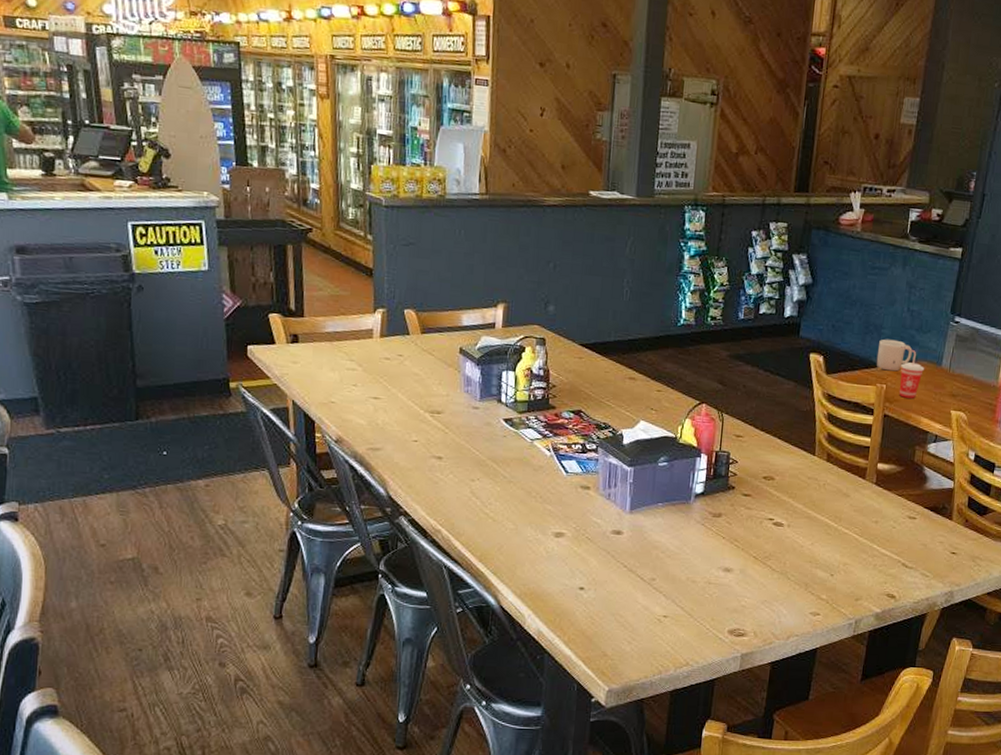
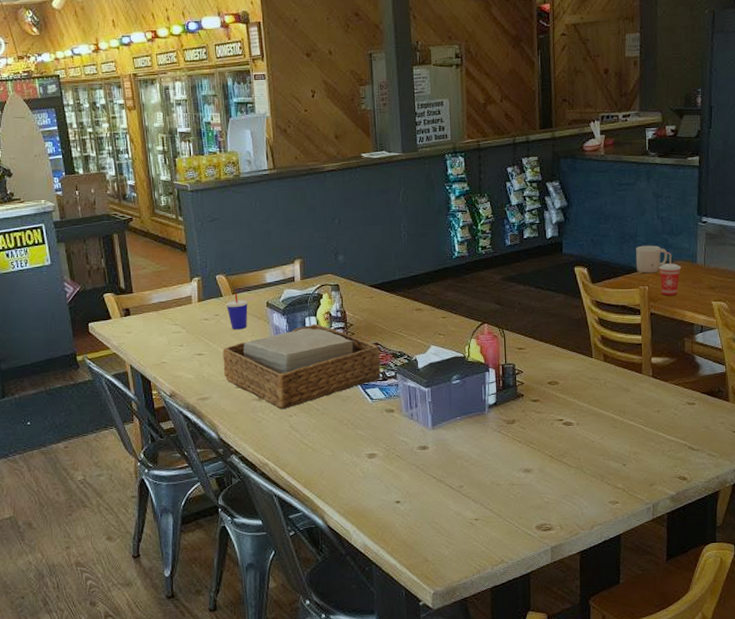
napkin holder: none [401,379,583,471] -> present [222,323,381,409]
beverage cup: none [413,332,438,376] -> present [227,293,248,330]

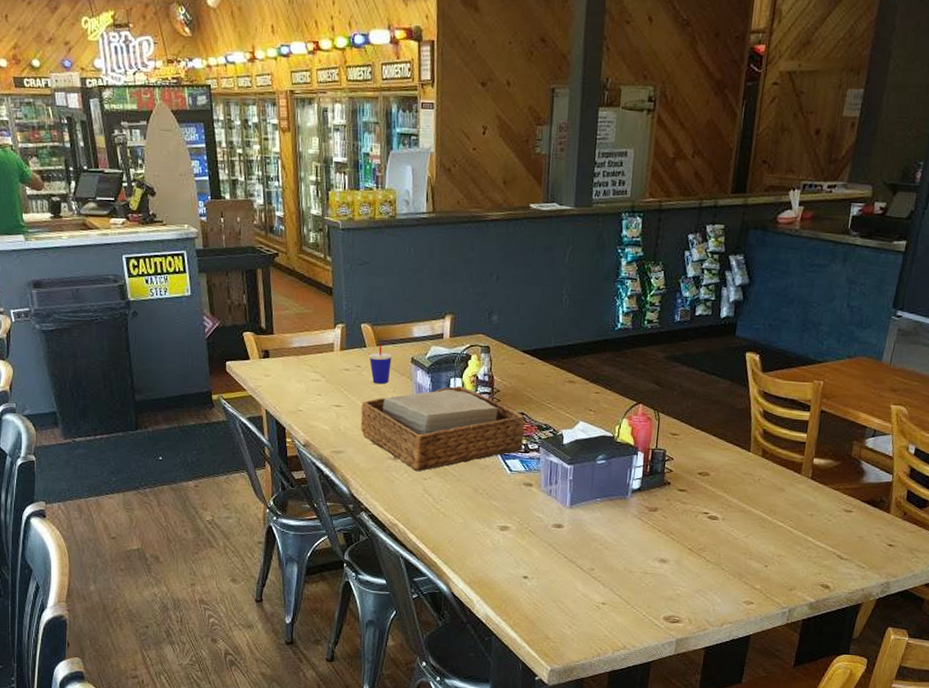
mug: present [635,245,668,274] -> none [813,335,851,368]
beverage cup: present [656,249,682,296] -> none [836,341,865,394]

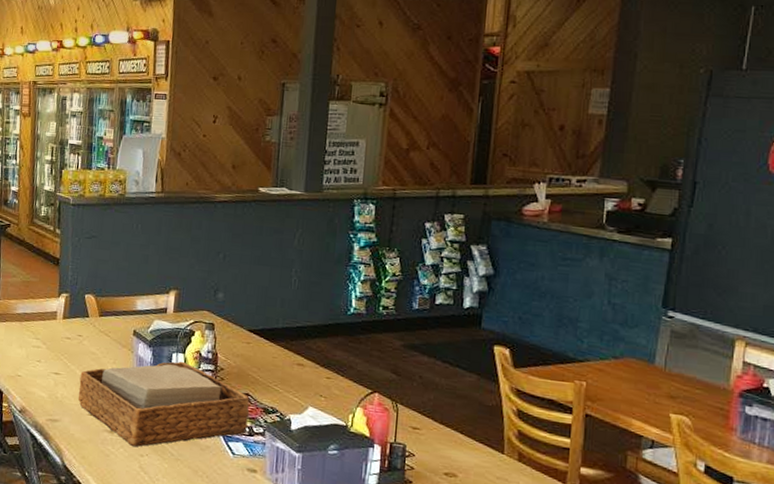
beverage cup: present [369,345,392,384] -> none [91,315,114,355]

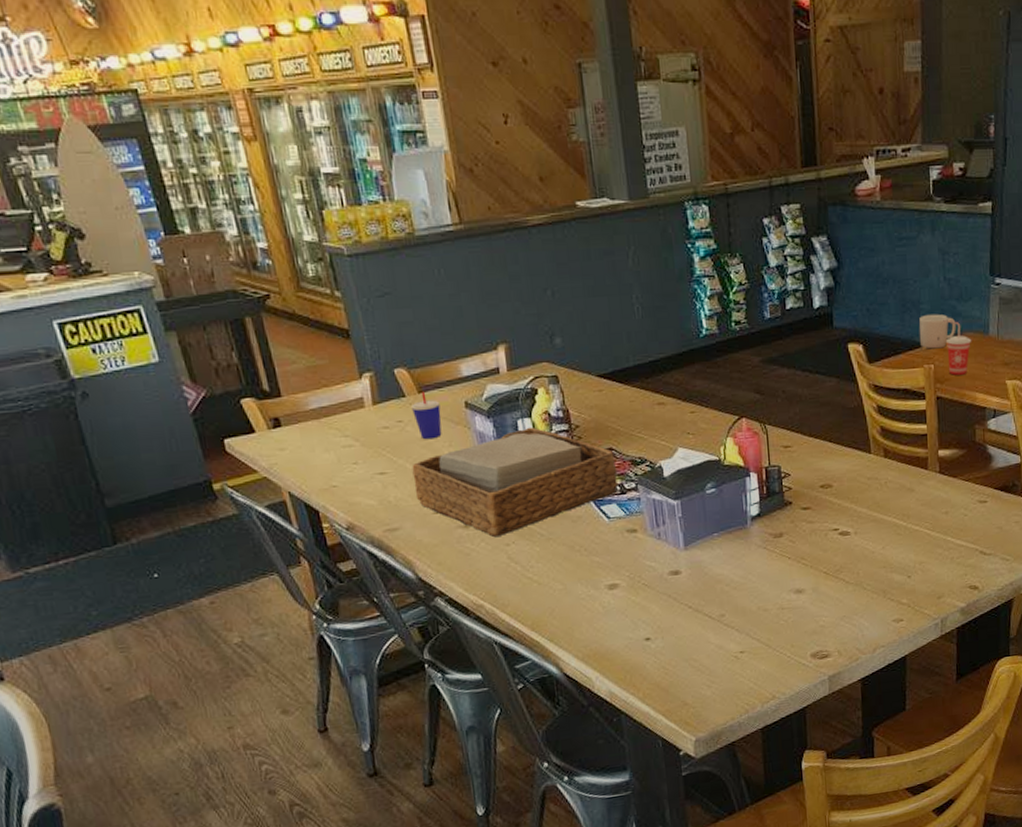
beverage cup: none [91,315,114,355] -> present [412,391,442,440]
mug: none [572,333,617,368] -> present [918,314,956,349]
beverage cup: none [602,340,634,398] -> present [943,319,972,375]

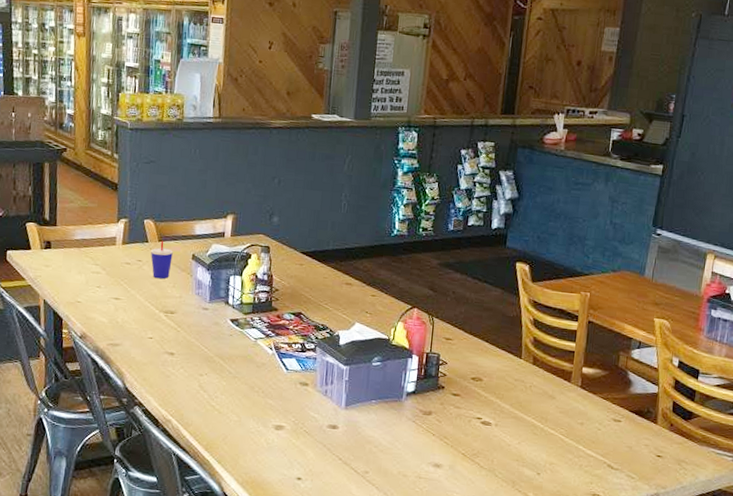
napkin holder: present [411,427,618,537] -> none [138,283,302,367]
mug: present [918,314,956,349] -> none [580,249,615,280]
beverage cup: present [943,319,972,375] -> none [602,256,628,306]

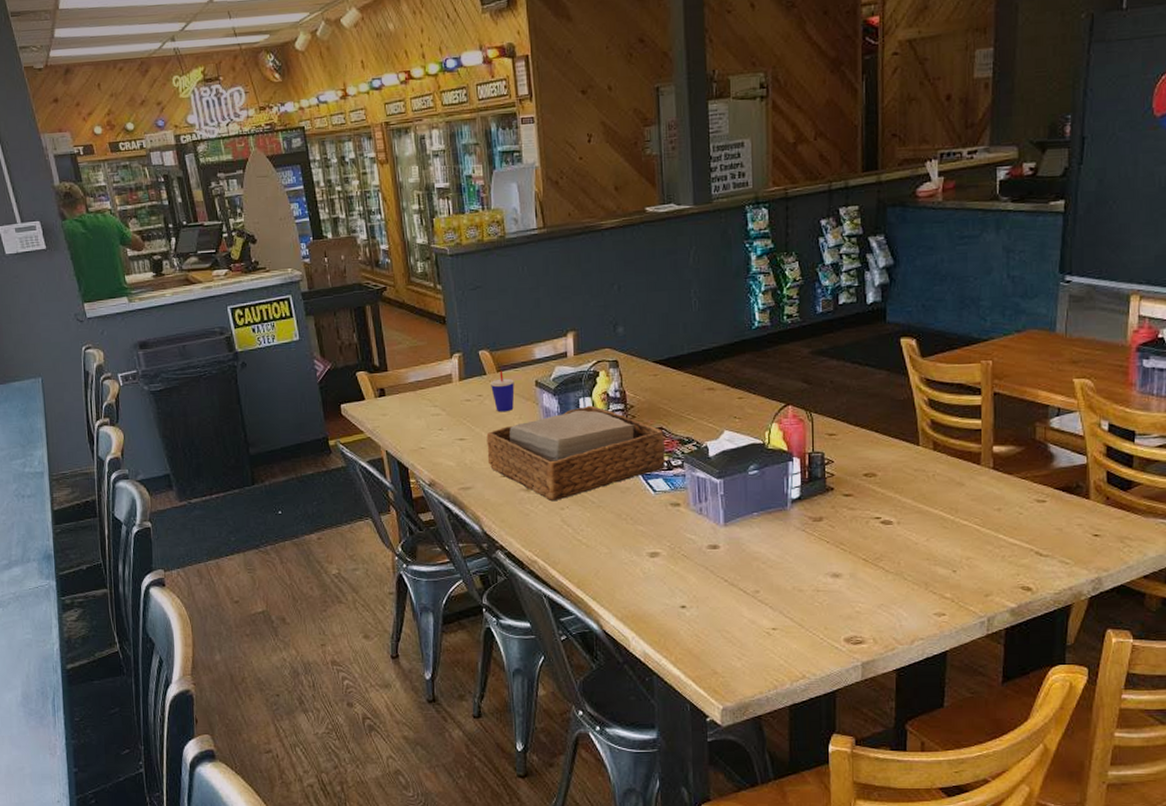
napkin holder: none [138,283,302,367] -> present [486,405,666,500]

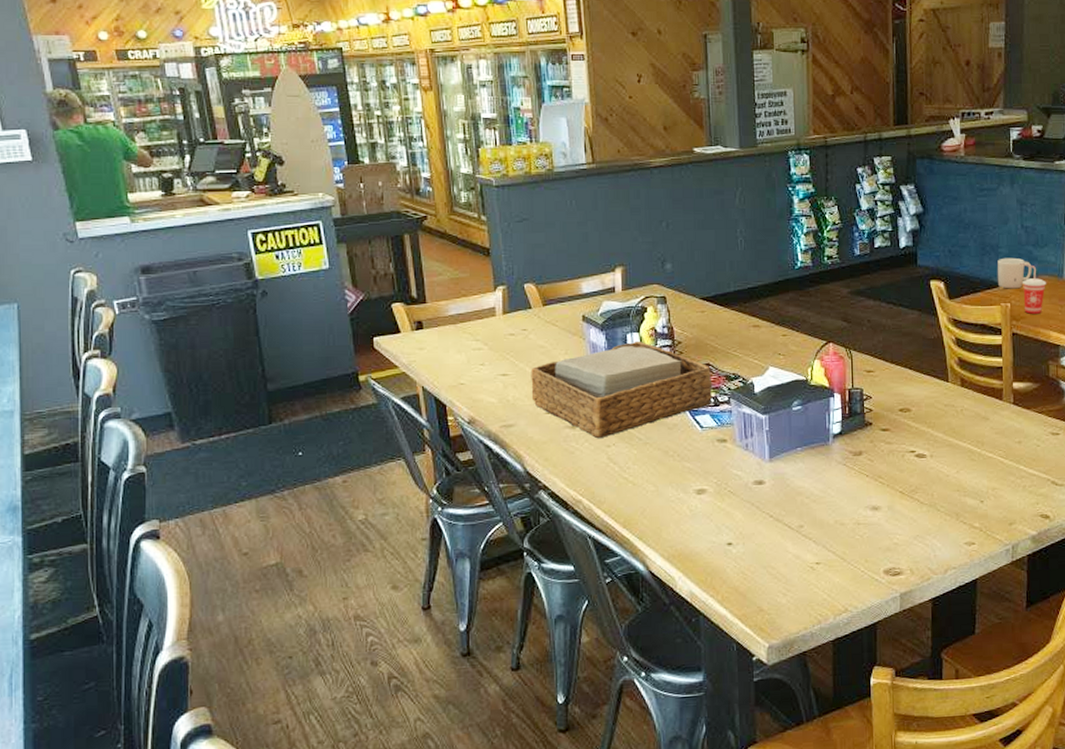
beverage cup: present [491,370,515,412] -> none [536,304,561,347]
mug: none [977,310,1019,345] -> present [997,257,1032,289]
beverage cup: none [1004,315,1036,372] -> present [1020,262,1047,314]

